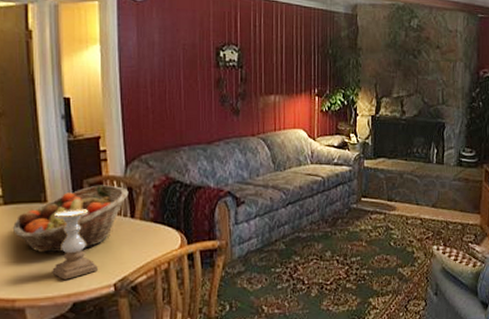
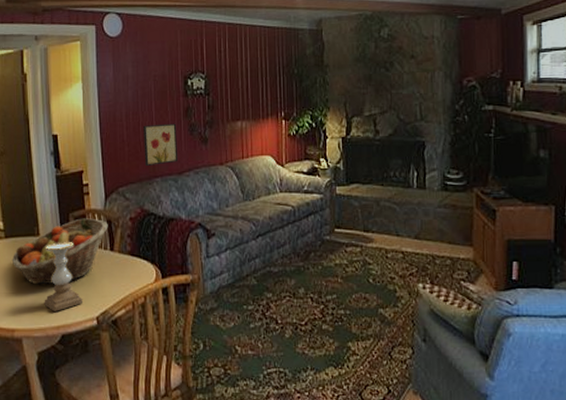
wall art: none [170,93,208,135] -> present [144,123,178,167]

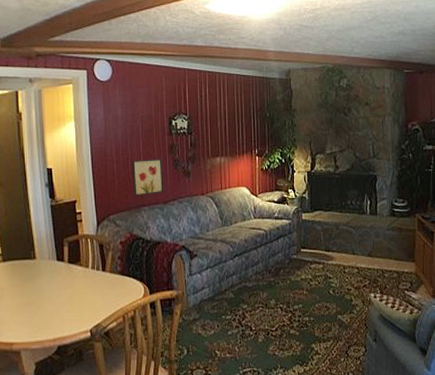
fruit basket: present [11,218,108,285] -> none [9,242,100,303]
candle holder: present [44,242,82,311] -> none [41,264,77,326]

